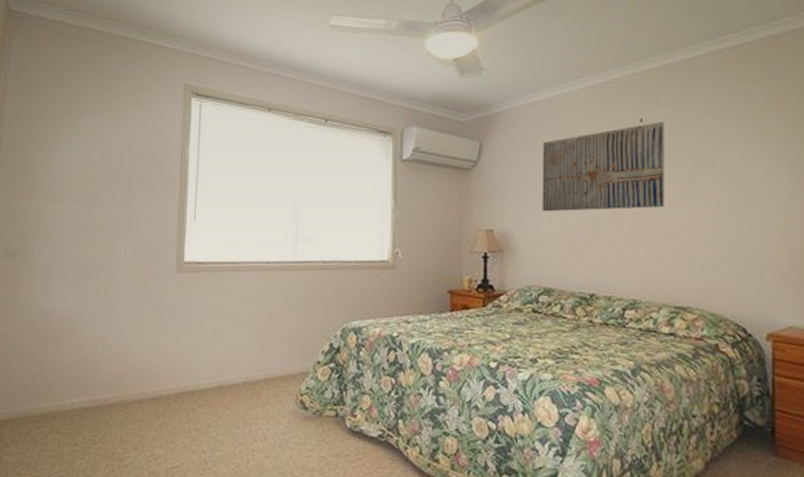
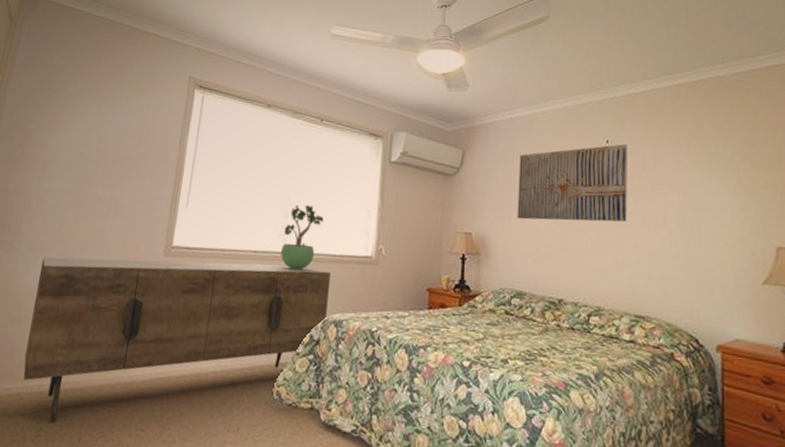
sideboard: none [53,274,346,439] -> present [23,257,331,423]
potted plant: none [294,211,336,279] -> present [281,204,324,270]

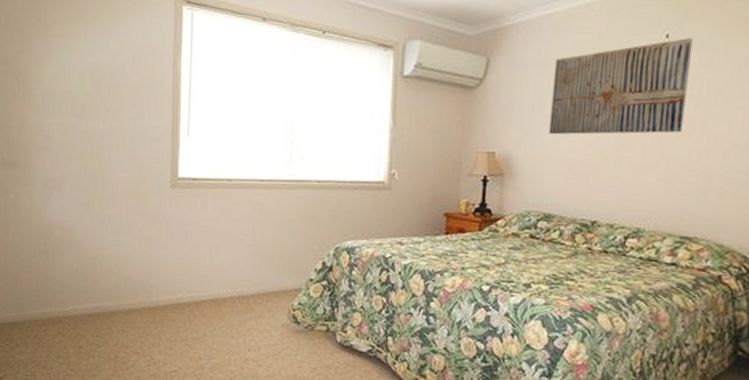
sideboard: present [23,257,331,423] -> none [56,192,341,342]
potted plant: present [281,204,324,270] -> none [288,129,331,198]

